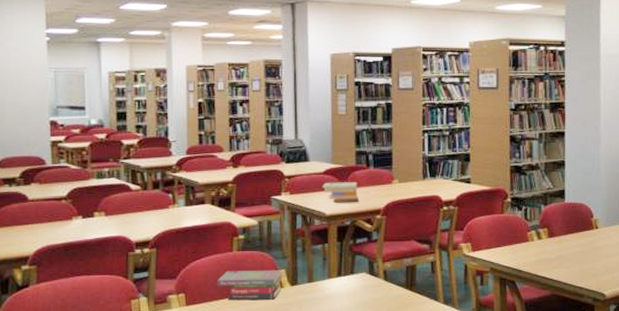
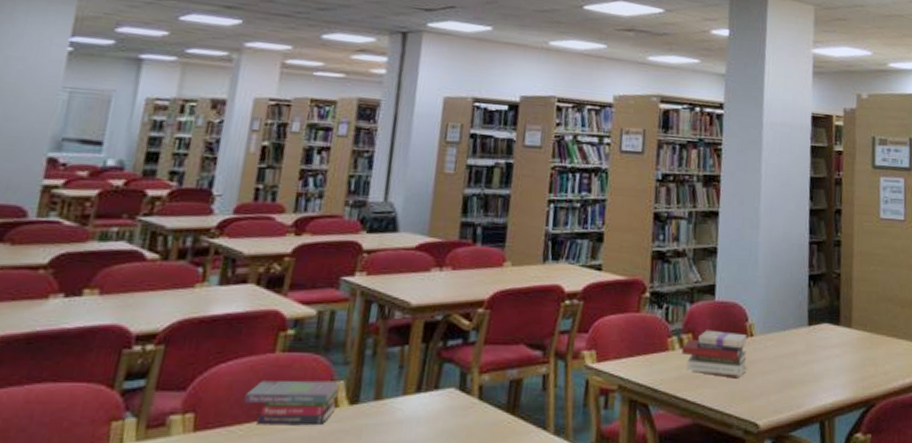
books: present [322,181,359,203] -> none [411,260,459,290]
books: none [540,225,594,261] -> present [682,330,747,379]

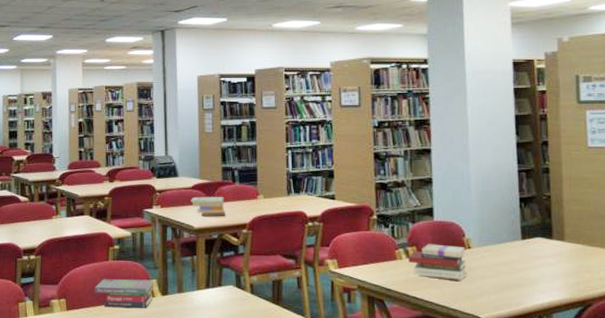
books: none [411,260,459,290] -> present [191,196,225,217]

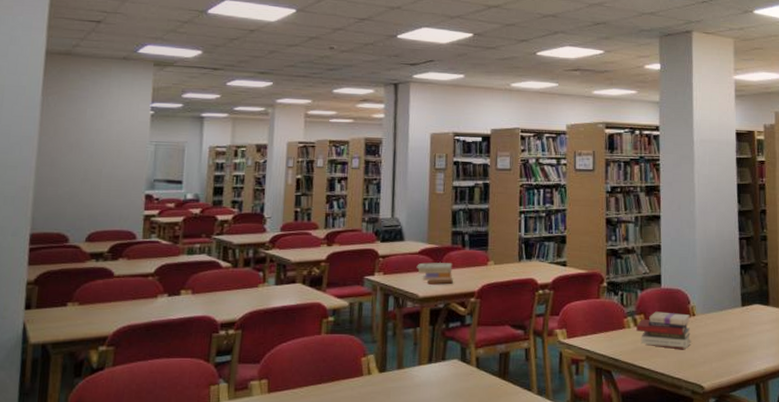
books: present [94,279,153,309] -> none [302,354,371,389]

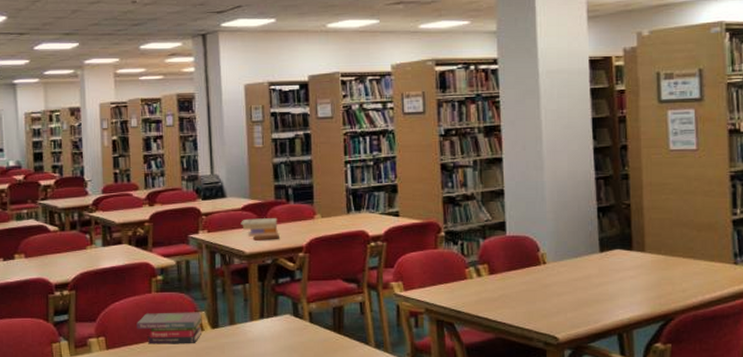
books: none [302,354,371,389] -> present [137,312,202,344]
books: present [636,311,692,350] -> none [479,260,543,300]

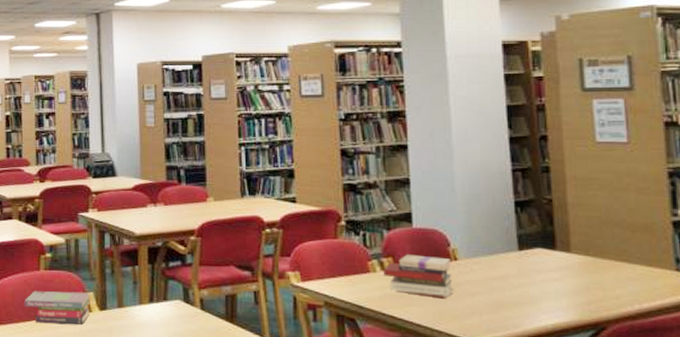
books: present [240,217,279,241] -> none [131,198,170,222]
books: none [479,260,543,300] -> present [383,254,454,299]

